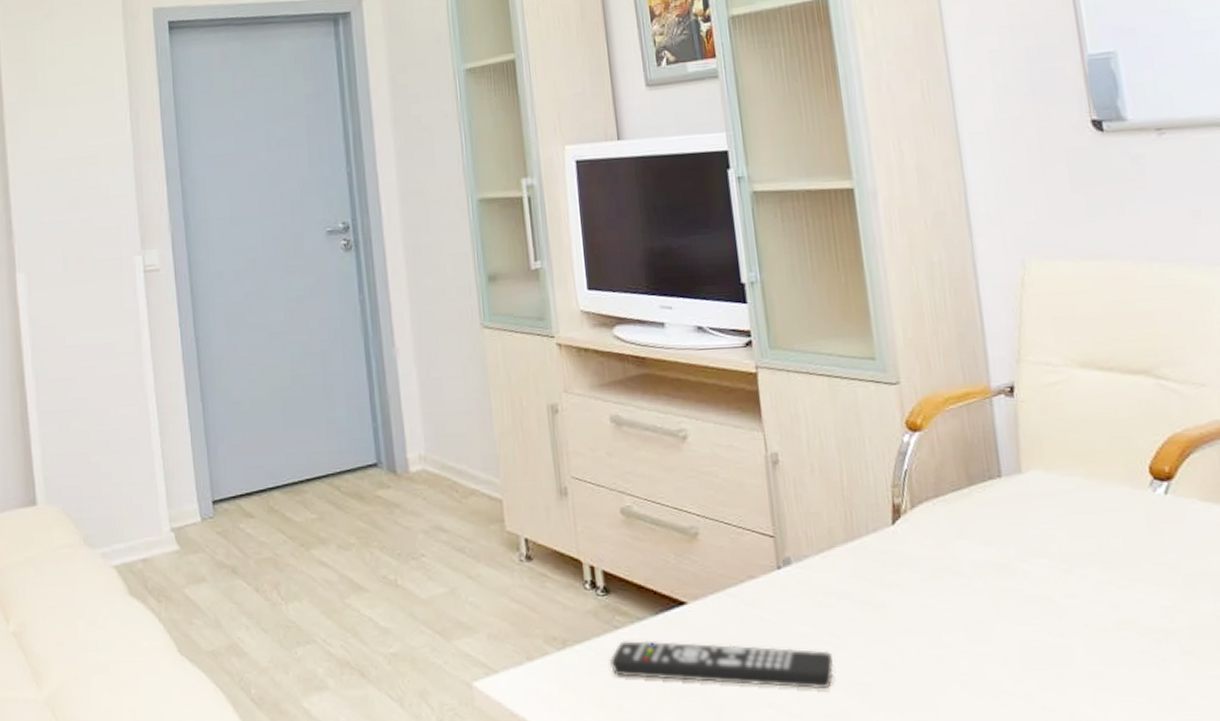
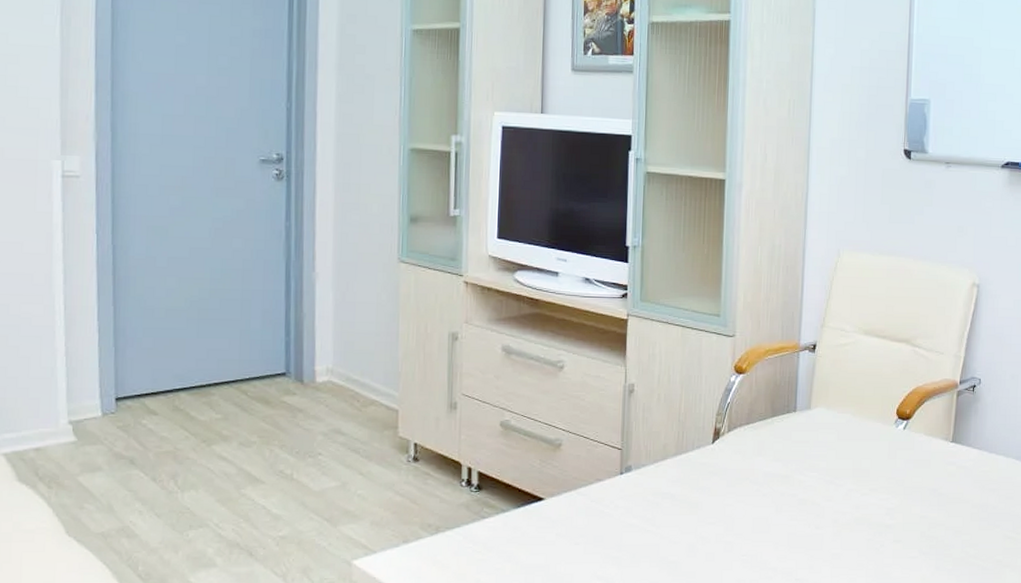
remote control: present [609,640,834,690] -> none [473,528,652,567]

